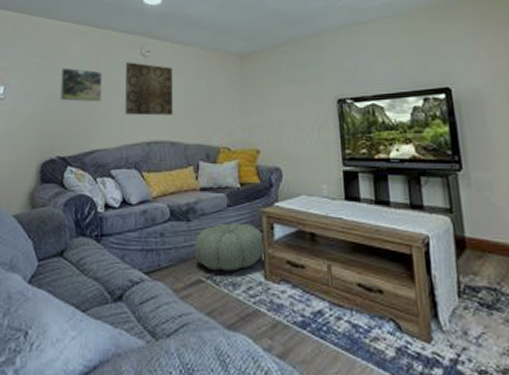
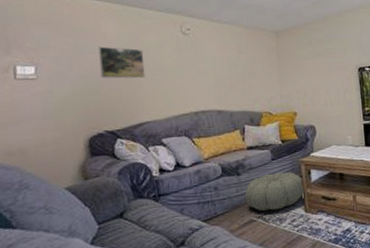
wall art: present [125,62,174,116] -> none [166,40,218,89]

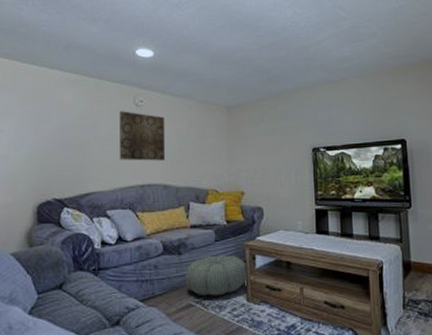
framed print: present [99,46,145,79] -> none [54,115,97,148]
wall art: none [166,40,218,89] -> present [119,111,166,161]

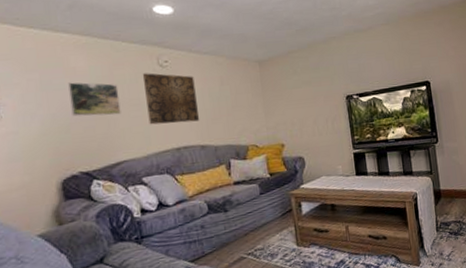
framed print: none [54,115,97,148] -> present [68,82,121,117]
pouf: present [184,255,248,296] -> none [233,205,296,248]

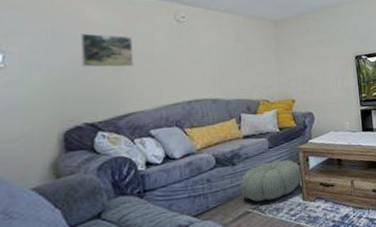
wall art: present [142,73,200,125] -> none [158,27,213,78]
pouf: none [233,205,296,248] -> present [239,160,303,202]

